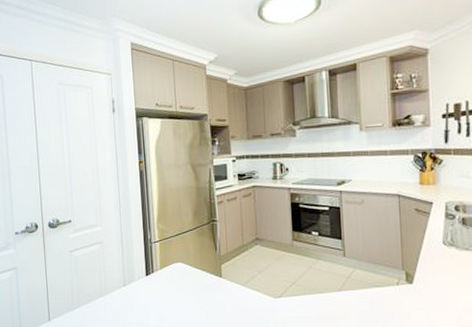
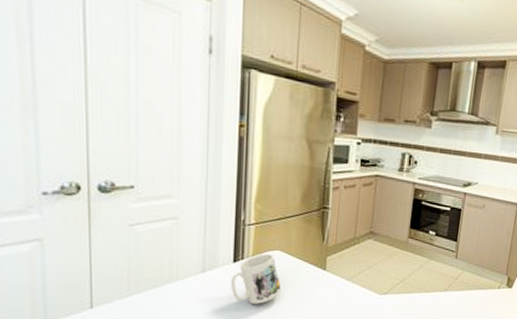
mug: none [146,266,187,312] -> present [231,254,282,304]

